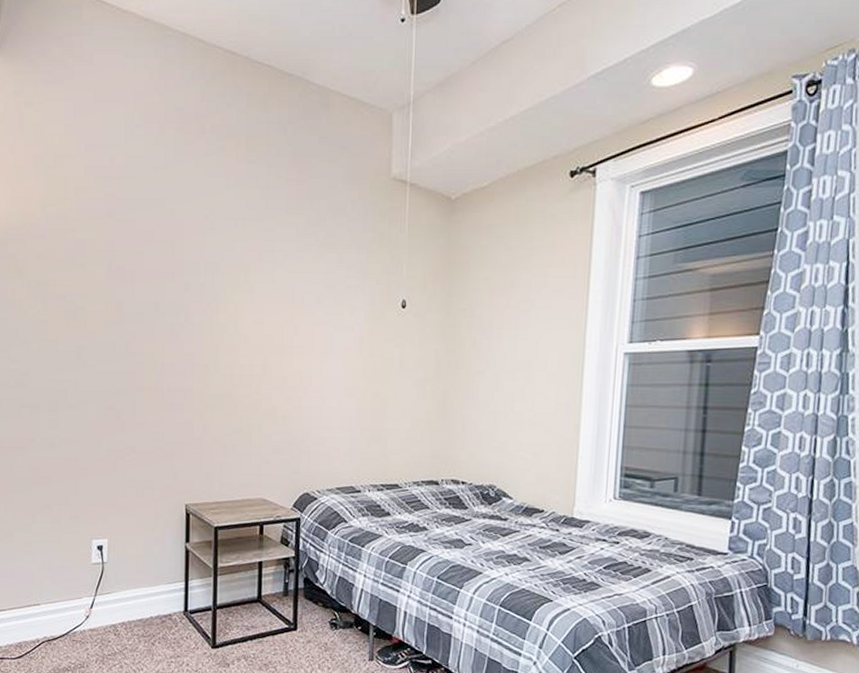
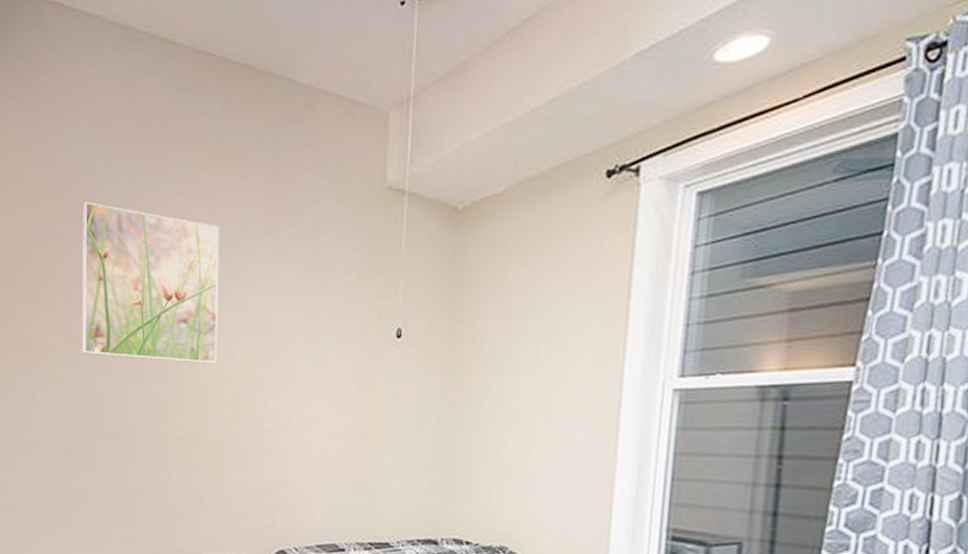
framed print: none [122,181,248,329] -> present [82,201,220,364]

